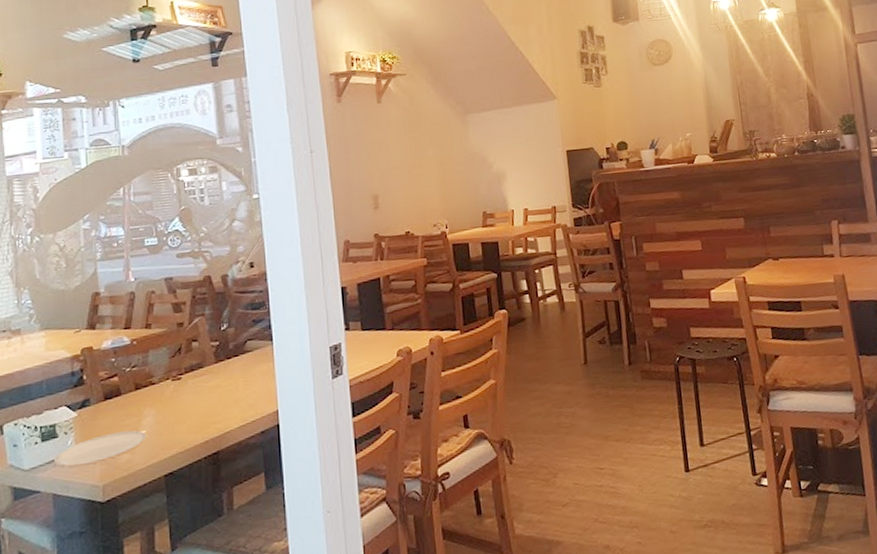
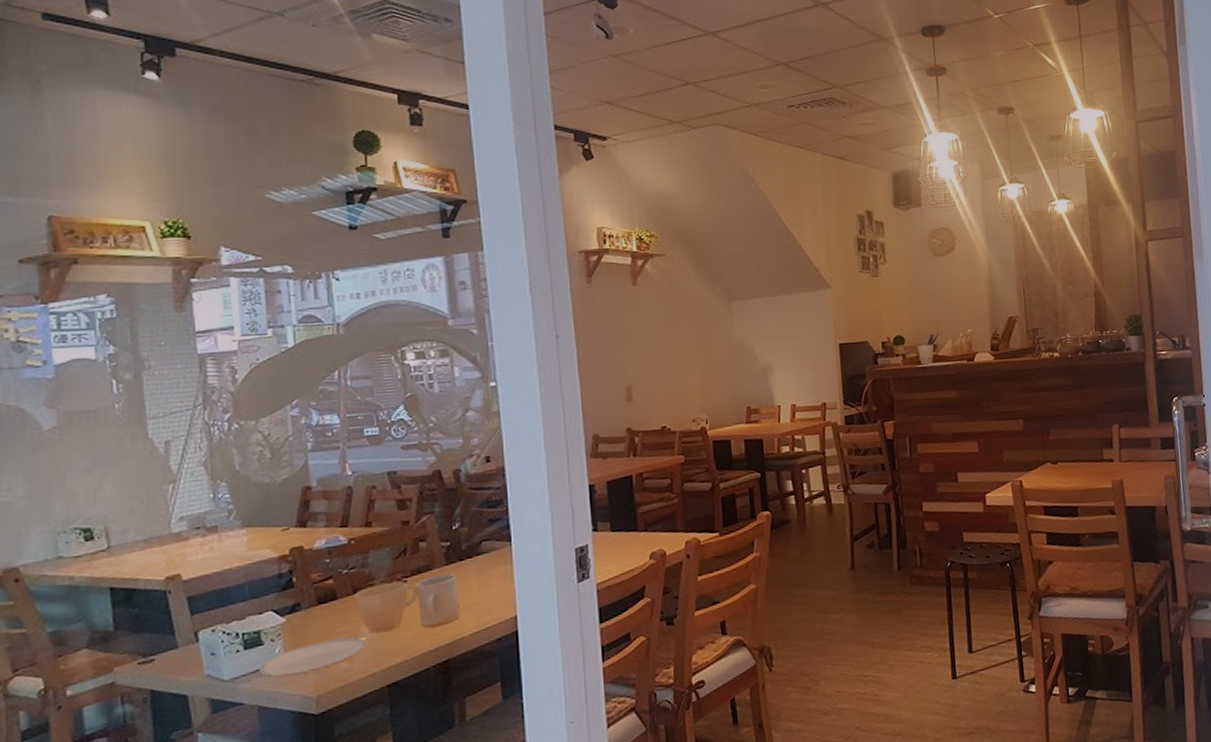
cup: none [135,378,191,427] -> present [353,581,418,634]
cup: none [189,370,228,422] -> present [416,573,460,628]

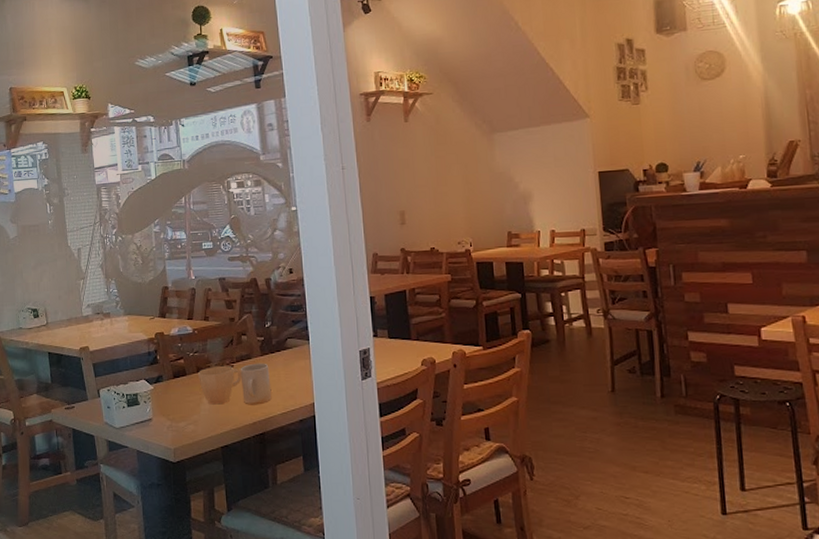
plate: present [258,637,366,678] -> none [136,405,206,431]

